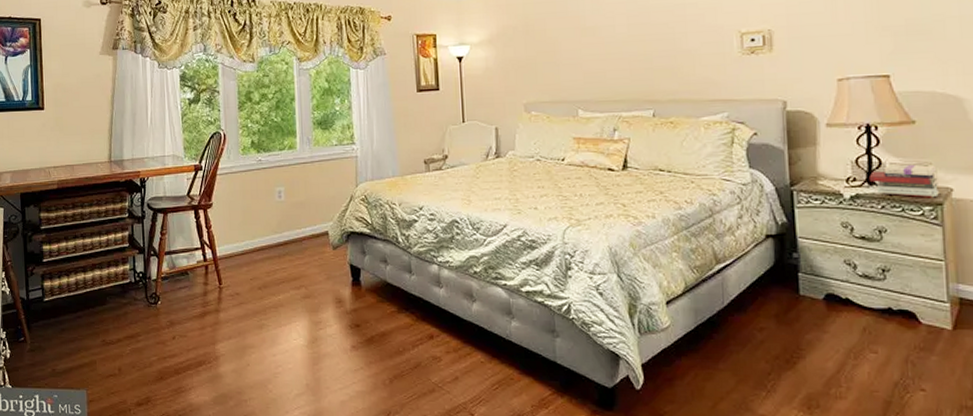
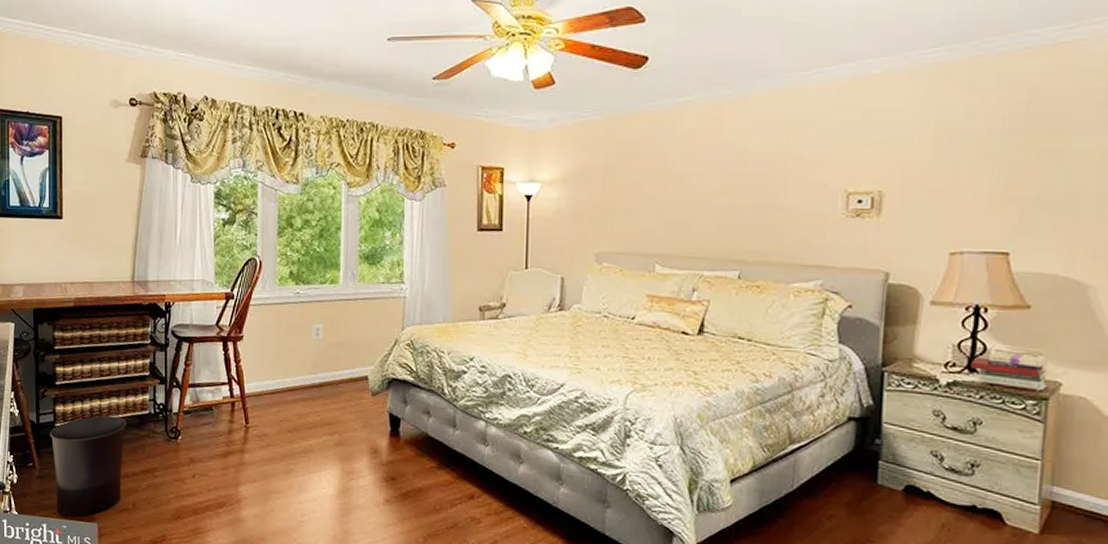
waste bin: none [39,287,110,386] -> present [50,415,127,517]

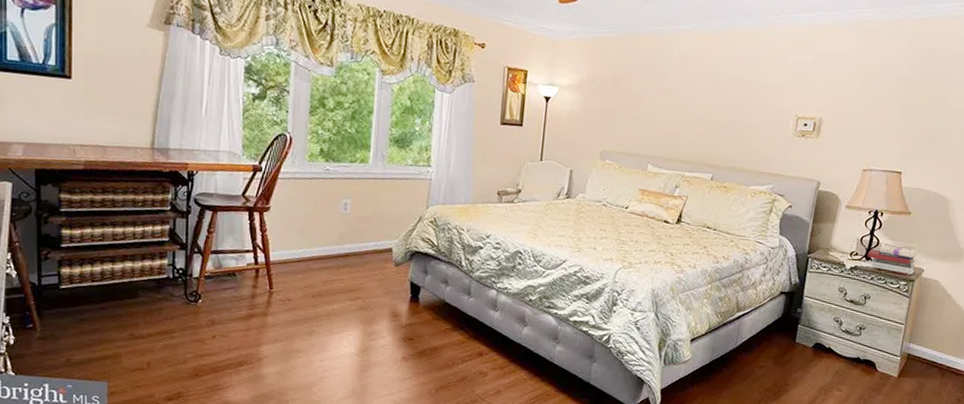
waste bin: present [50,415,127,517] -> none [54,278,142,377]

